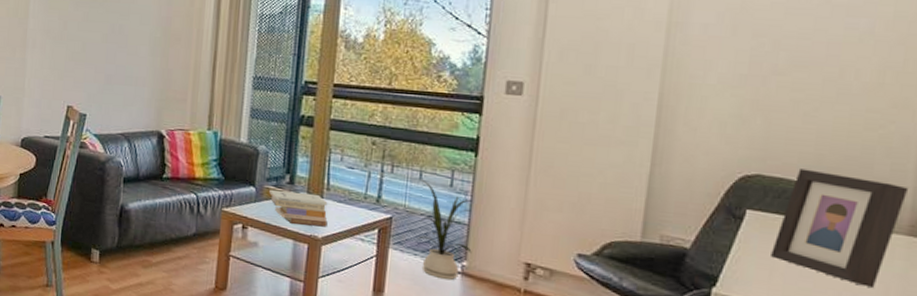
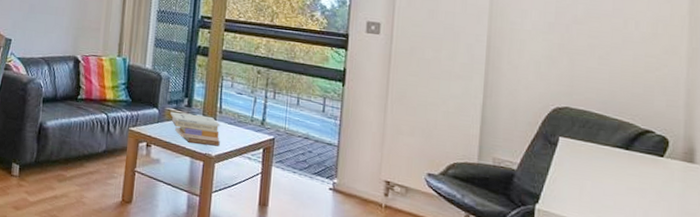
house plant: present [416,179,472,280] -> none [295,105,341,195]
picture frame: present [771,168,908,288] -> none [580,103,680,205]

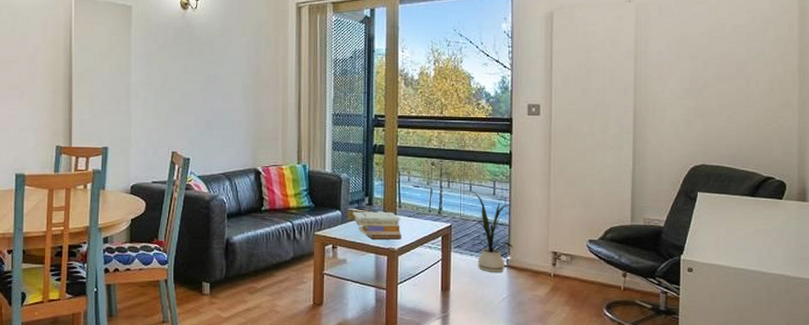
house plant: none [295,105,341,195] -> present [471,190,513,272]

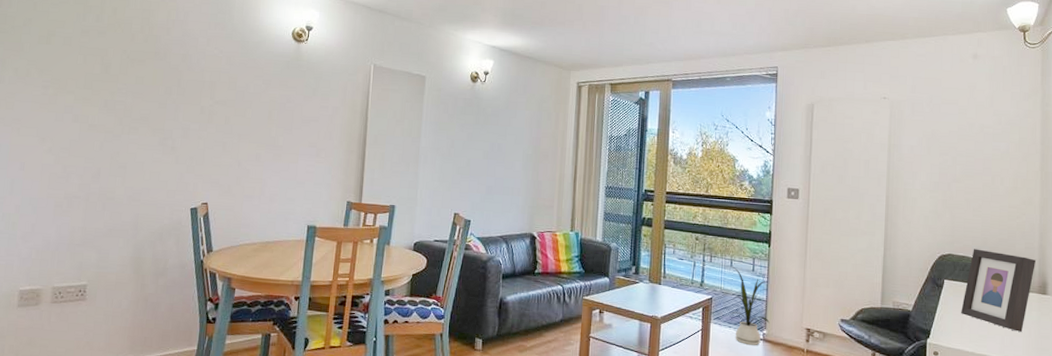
books: present [352,211,401,240] -> none [619,279,665,309]
picture frame: none [716,157,794,242] -> present [961,249,1035,332]

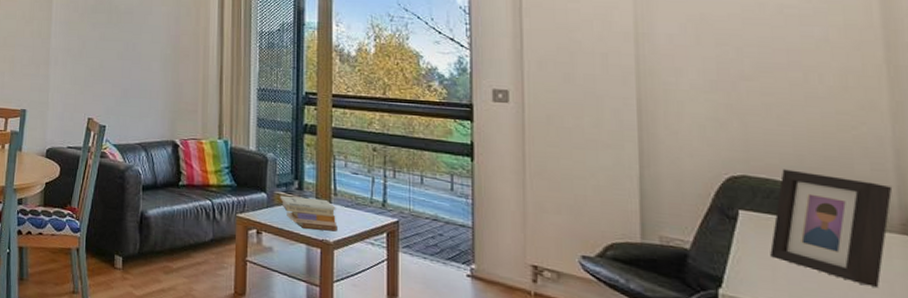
books: none [619,279,665,309] -> present [279,195,338,232]
house plant: present [730,266,770,345] -> none [422,183,479,283]

